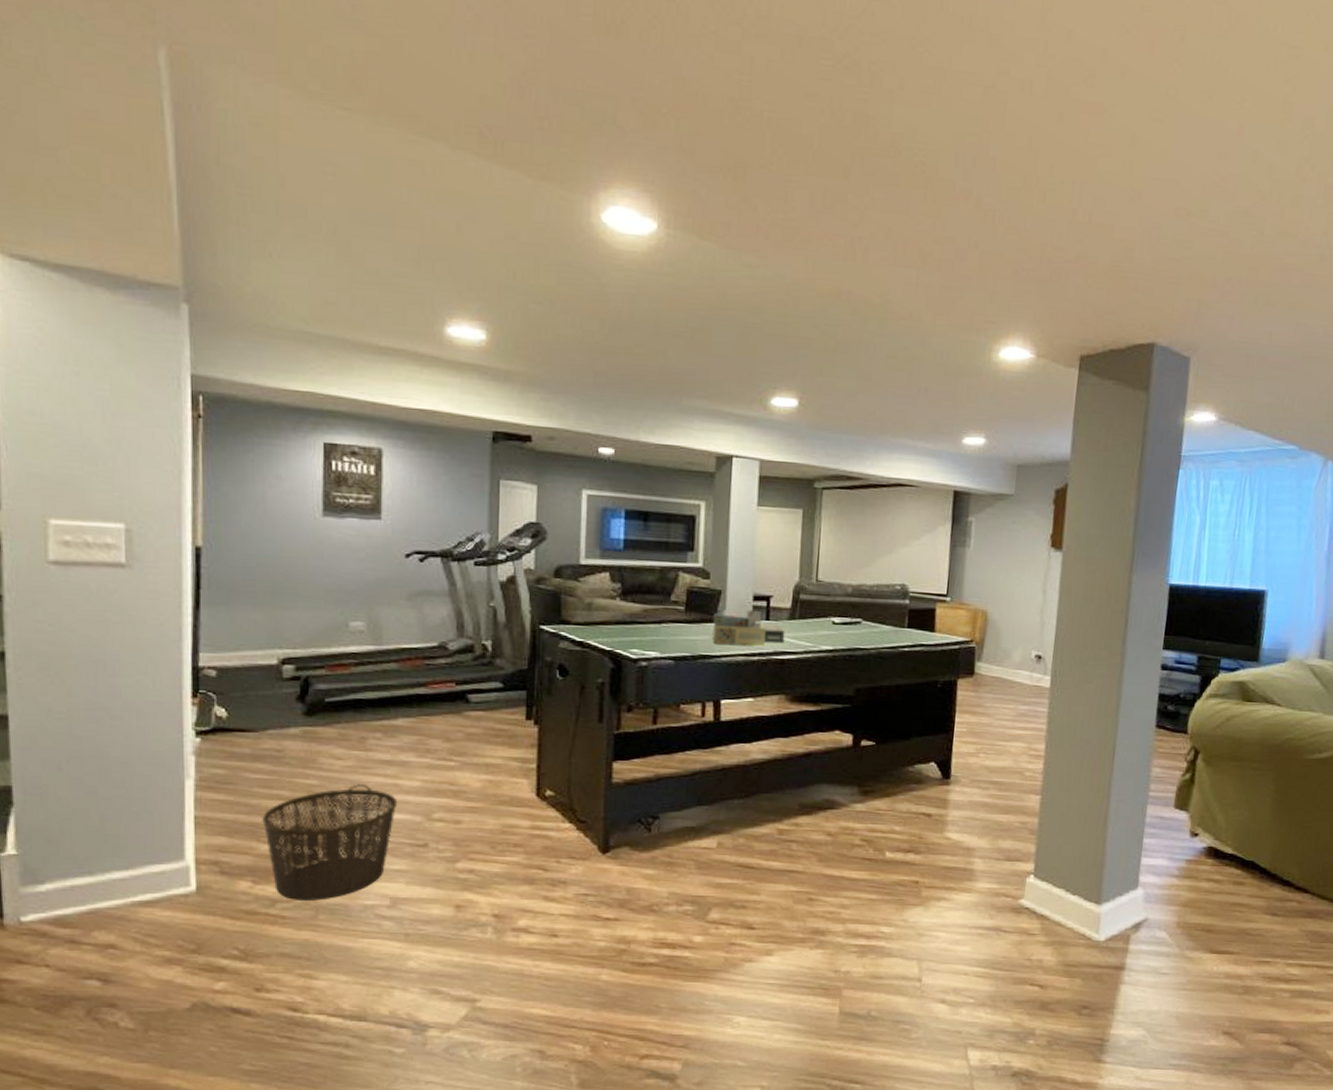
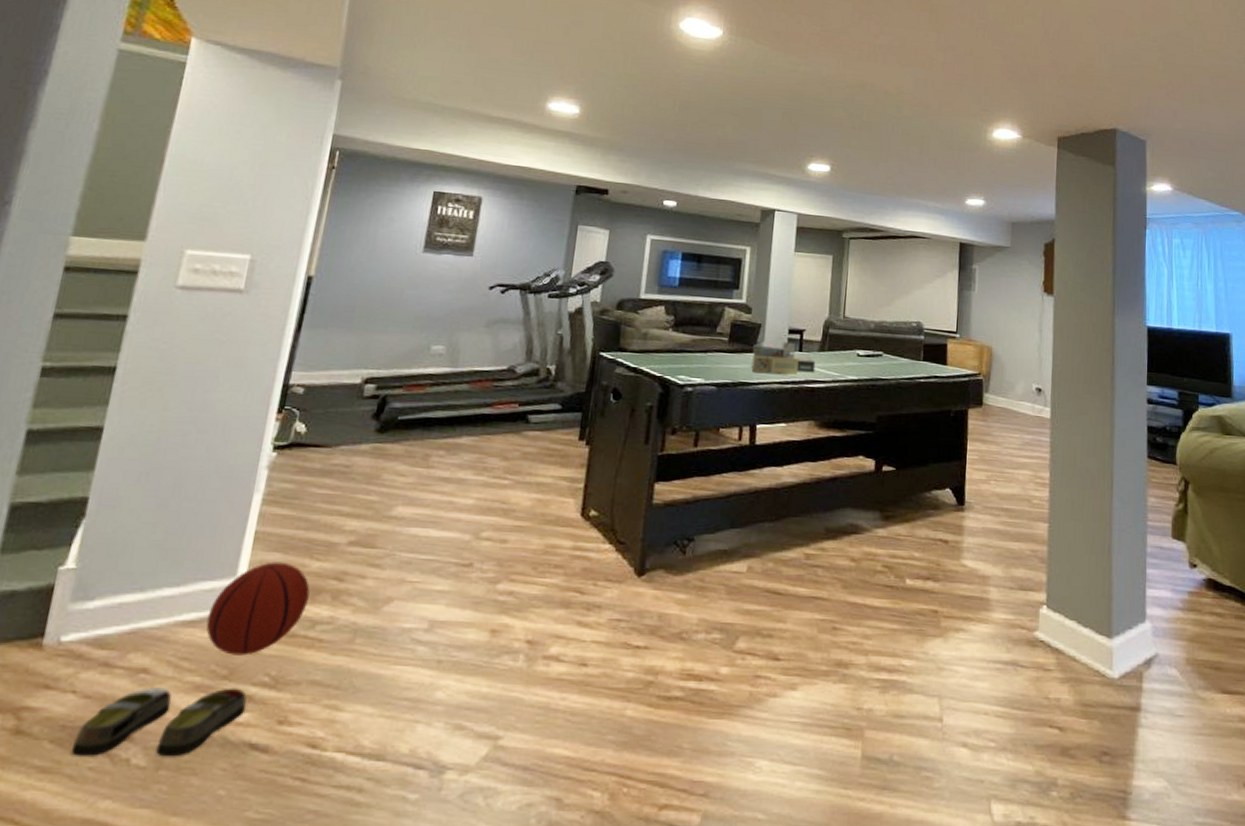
slippers: none [58,960,220,1020] -> present [71,686,247,756]
ball: none [163,845,263,932] -> present [206,562,310,656]
basket: present [262,784,398,902] -> none [318,501,451,624]

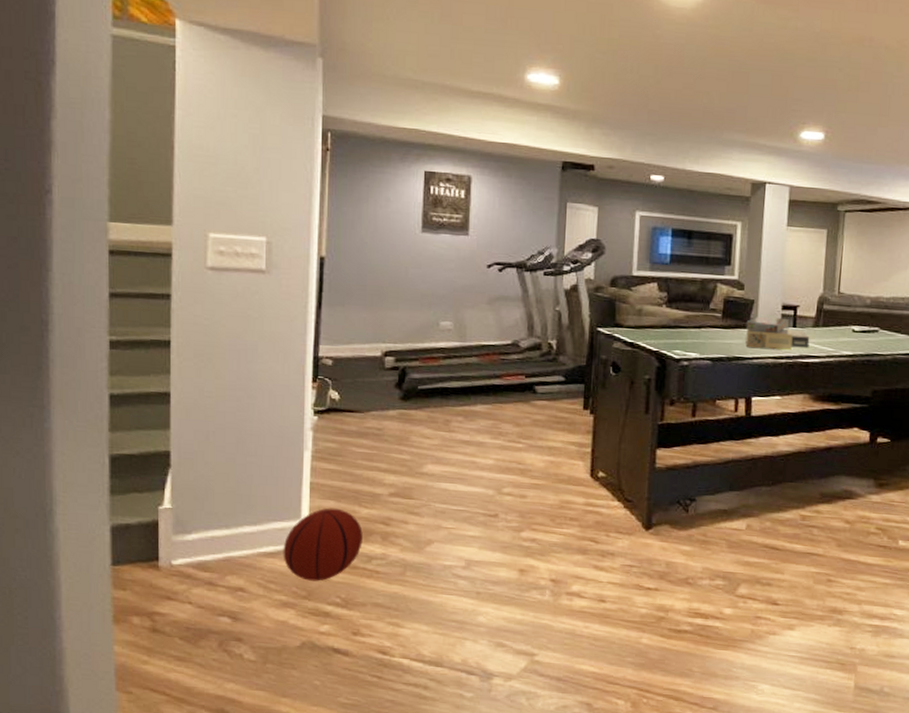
slippers: present [71,686,247,756] -> none [197,602,325,654]

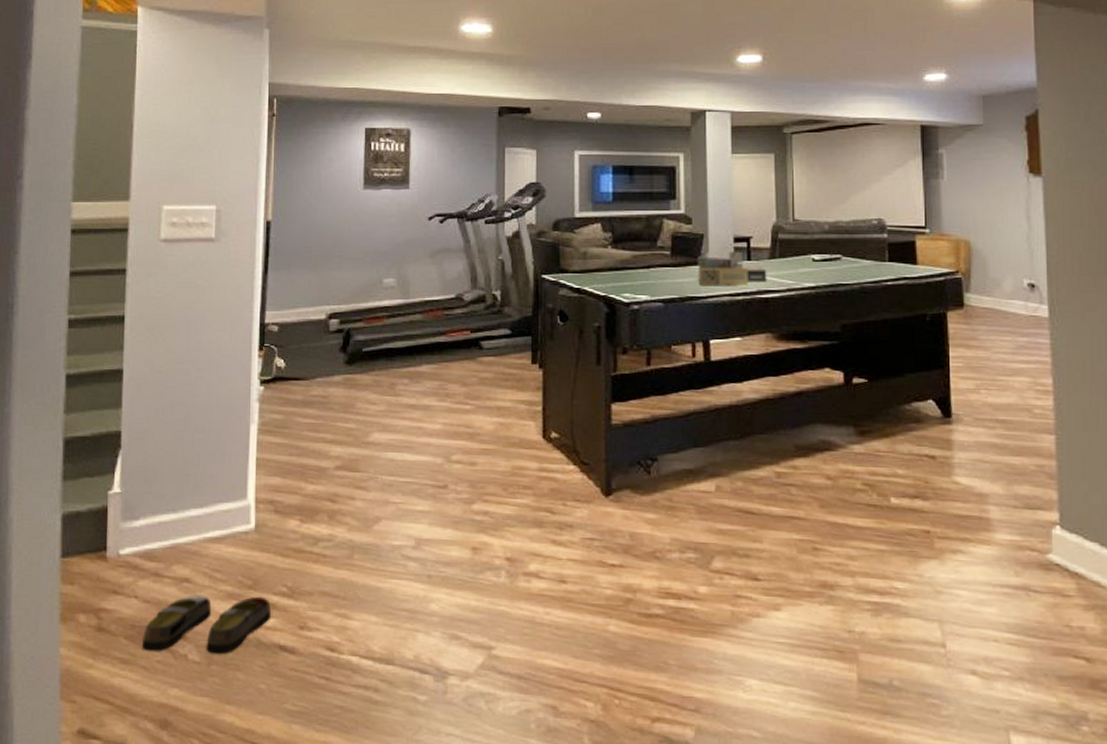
slippers: none [197,602,325,654] -> present [141,593,271,654]
ball: present [283,508,363,581] -> none [229,485,309,568]

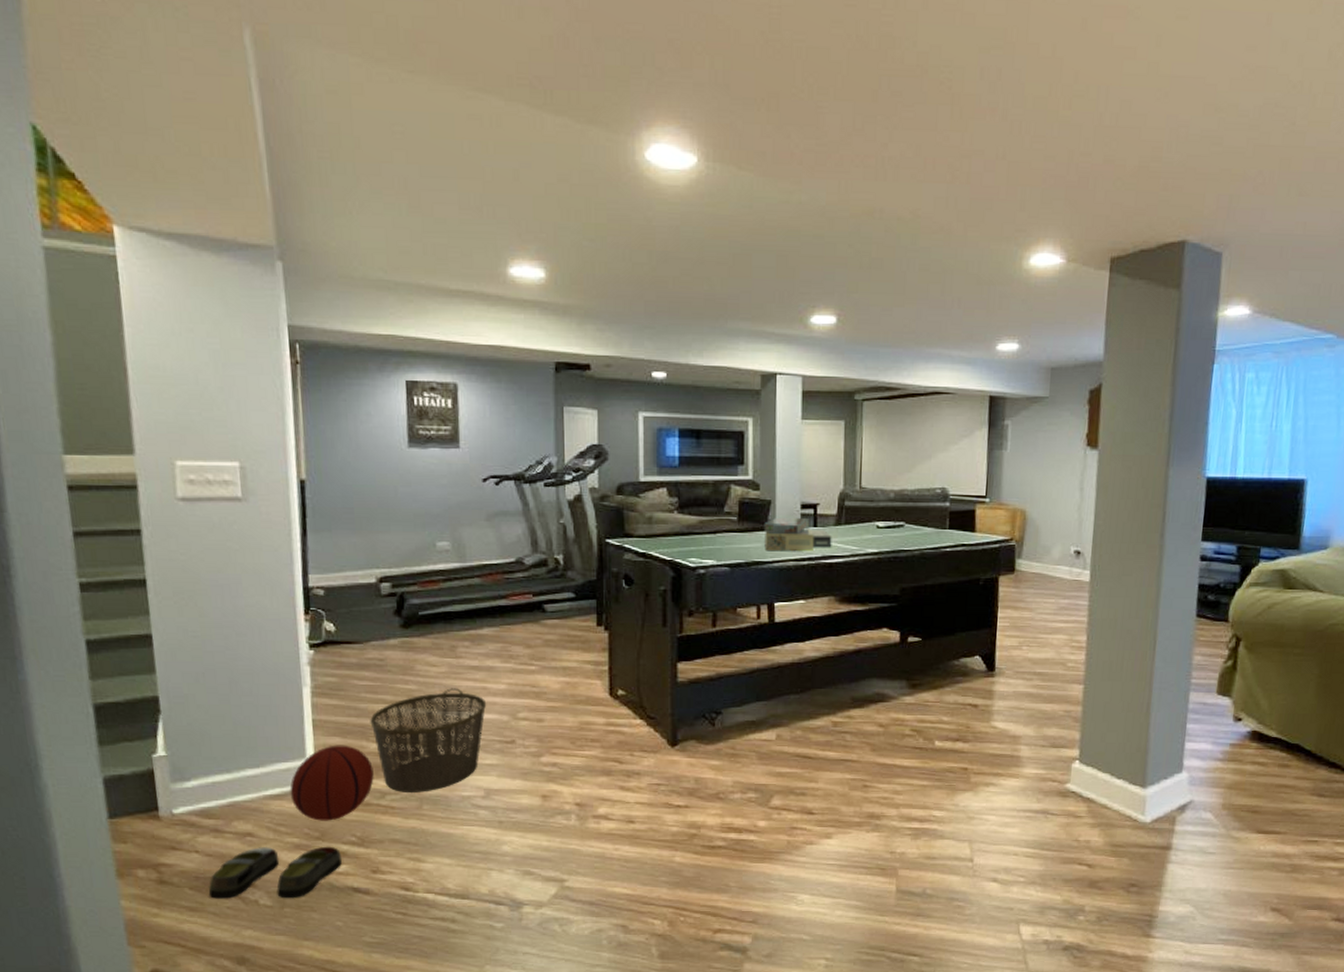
ball: none [229,485,309,568] -> present [290,745,374,821]
basket: none [310,427,422,541] -> present [370,688,487,794]

